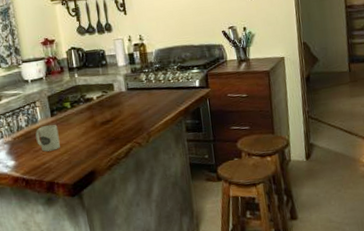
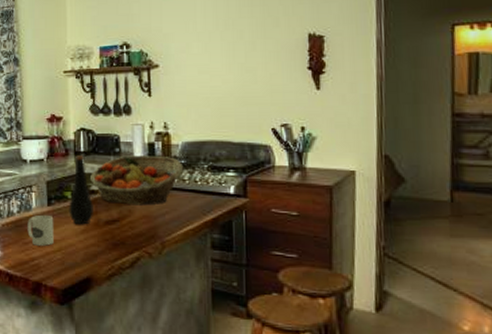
bottle: none [69,70,91,129] -> present [69,155,93,225]
fruit basket: none [83,63,159,107] -> present [89,155,184,206]

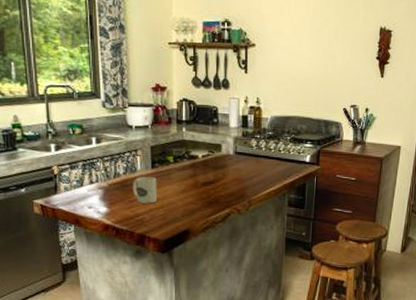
bottle: present [69,155,93,225] -> none [170,124,193,186]
fruit basket: present [89,155,184,206] -> none [189,126,271,170]

